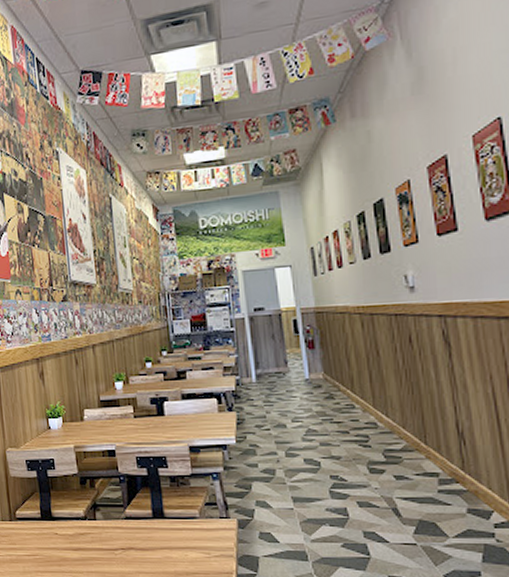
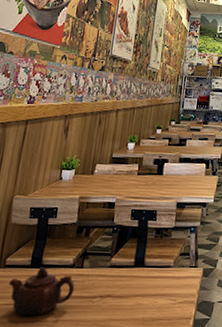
teapot: none [24,520,93,567] -> present [8,267,75,317]

